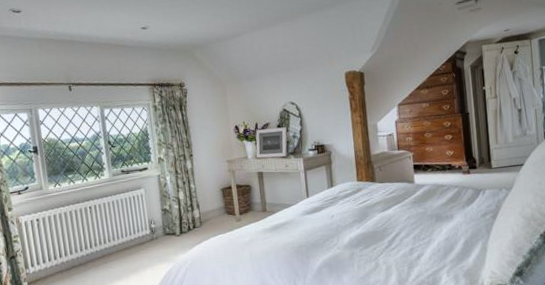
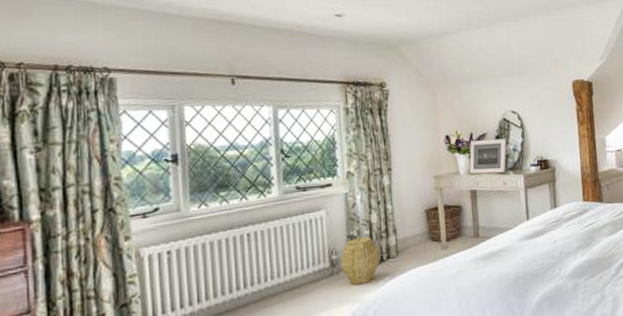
woven basket: none [158,210,188,249] -> present [340,237,380,285]

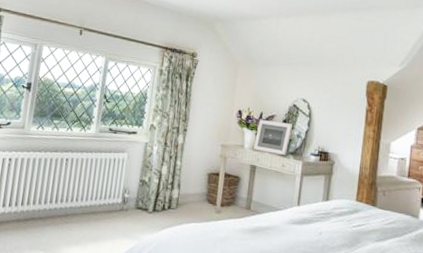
woven basket: present [340,237,380,285] -> none [130,183,163,226]

